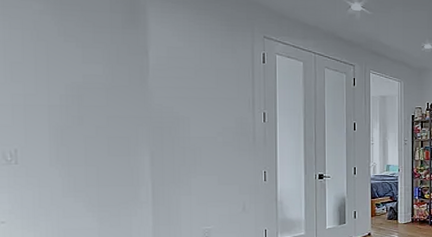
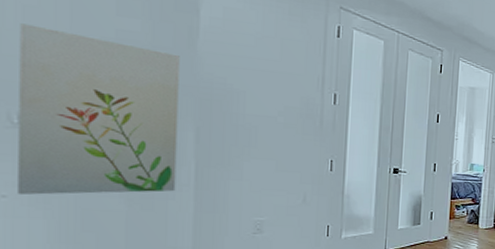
wall art: none [9,77,137,221] -> present [18,23,180,196]

